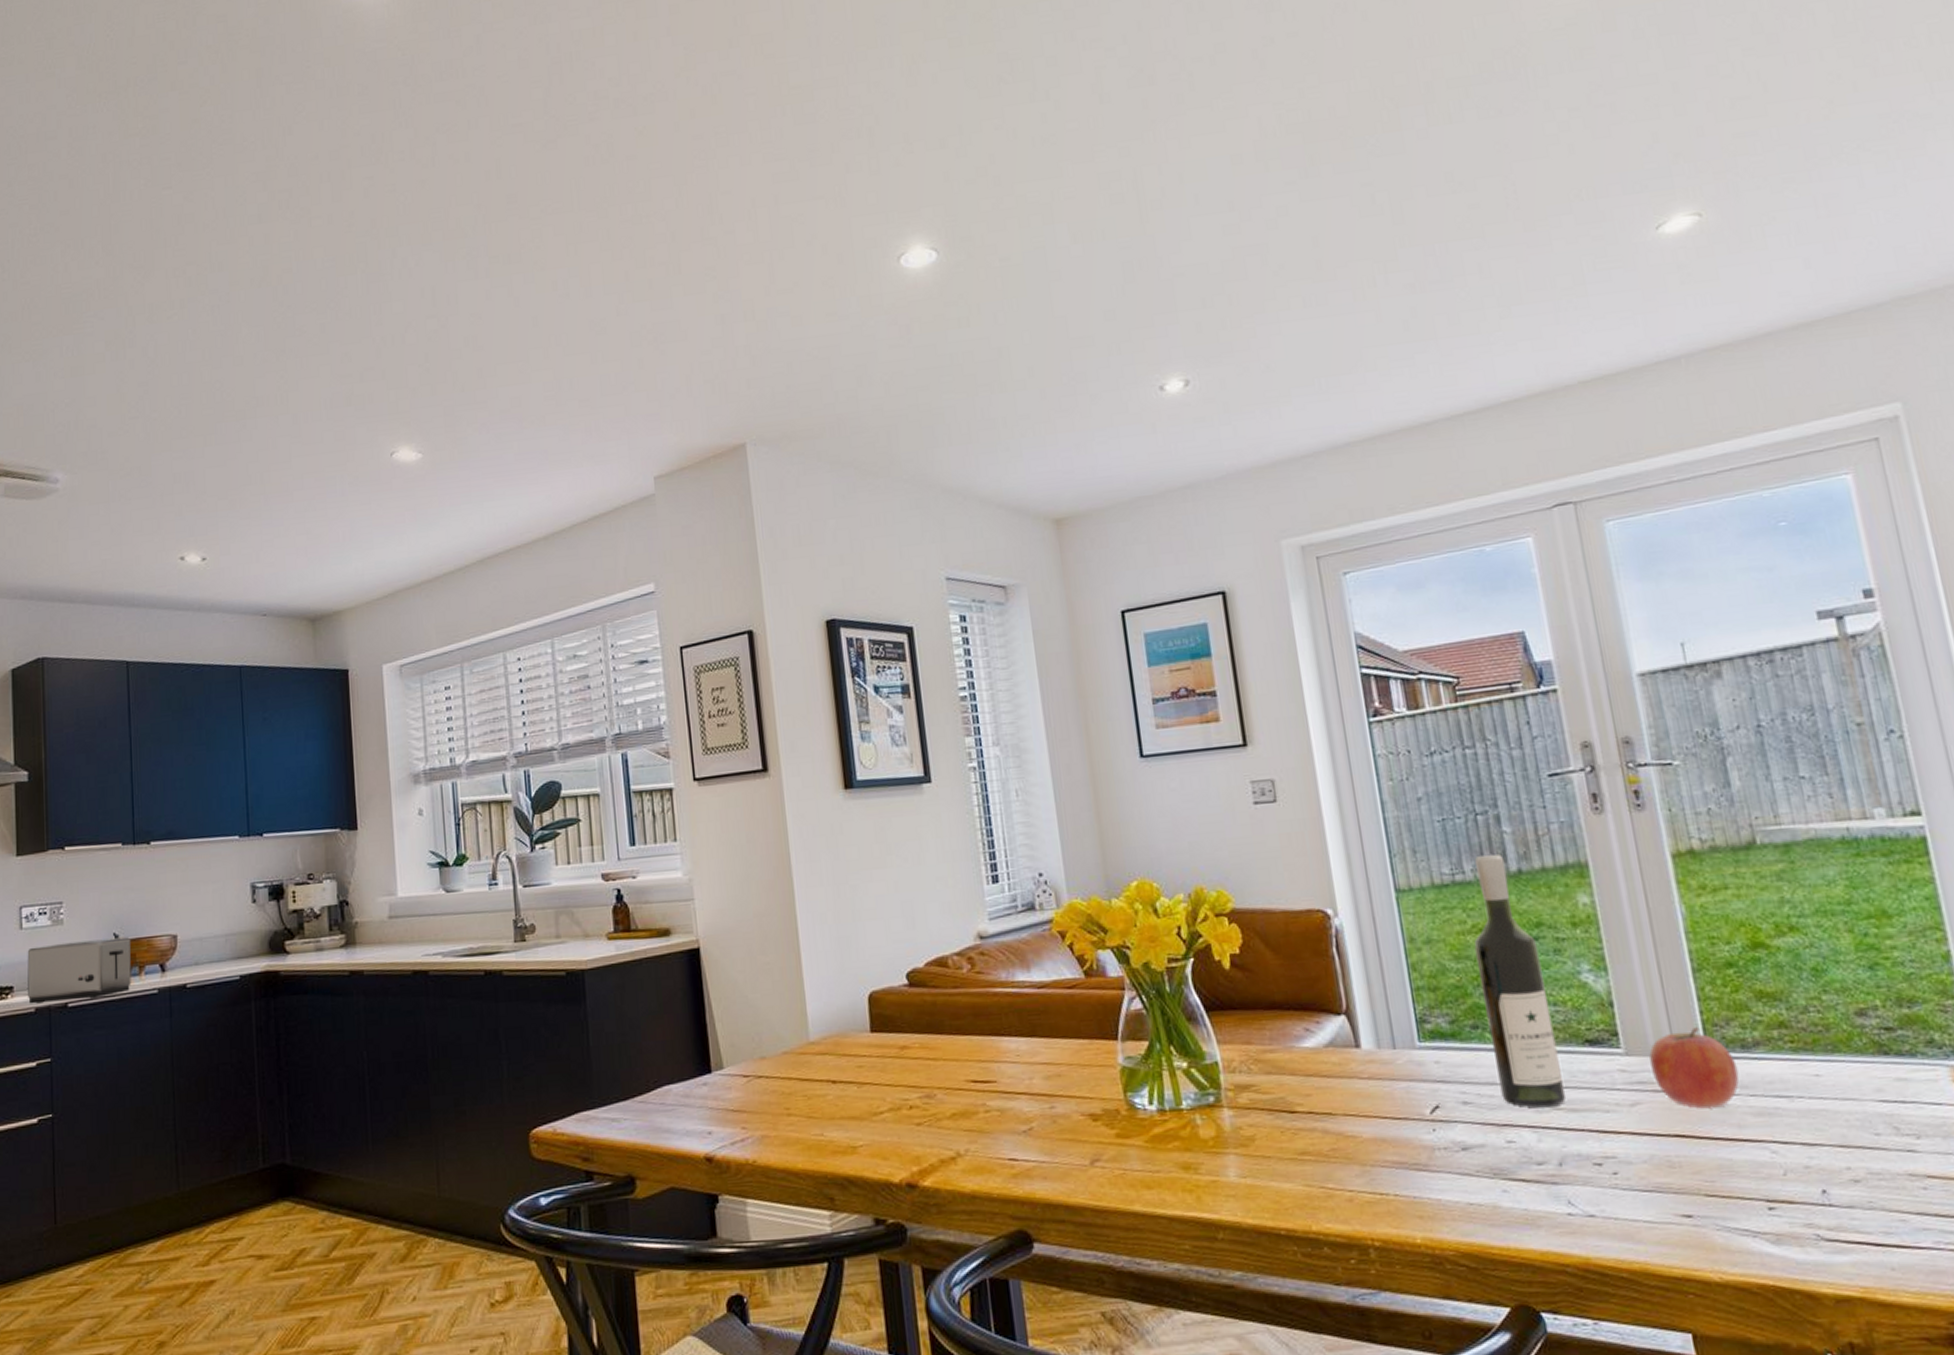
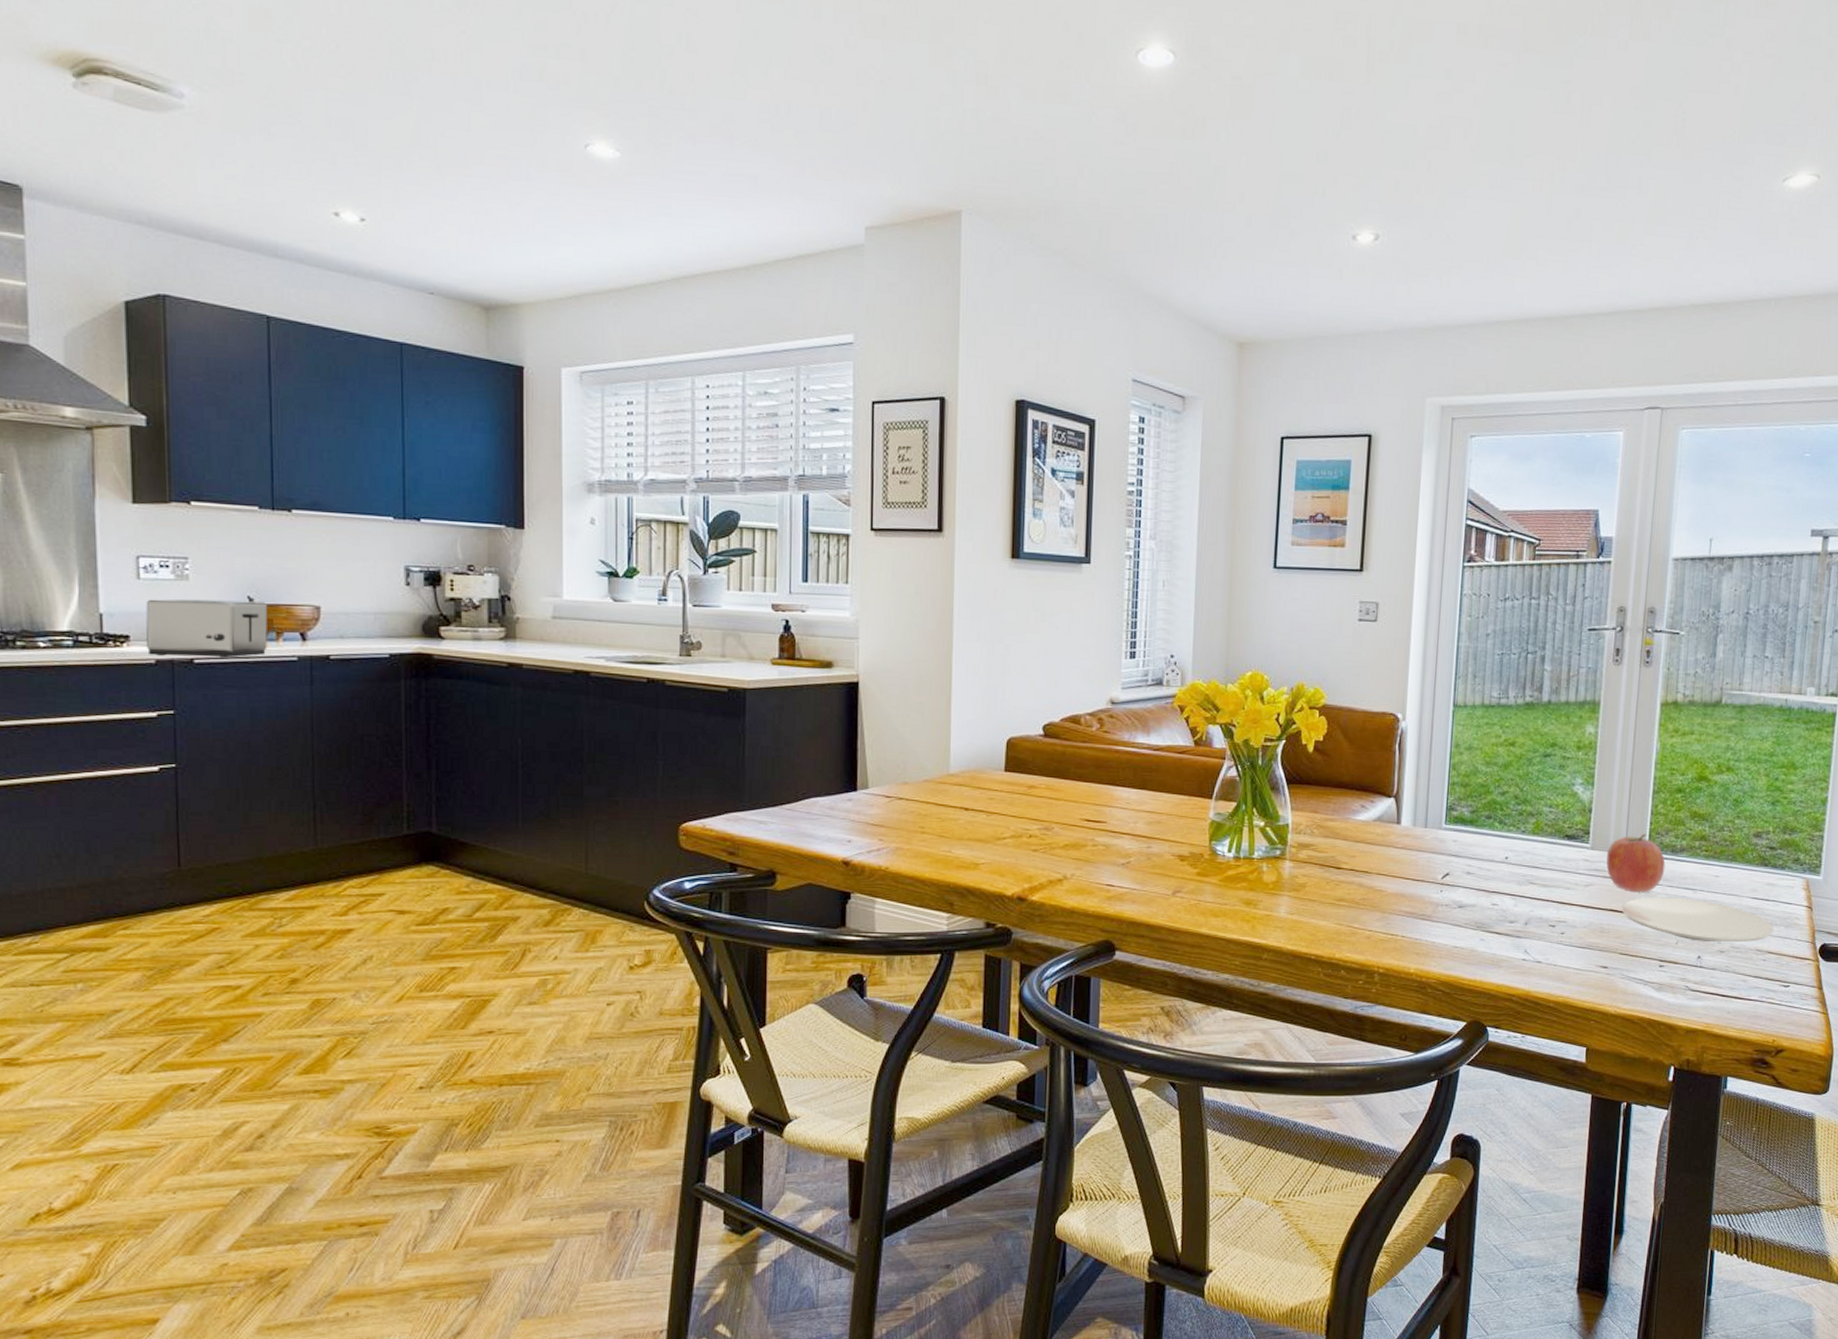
bottle: present [1474,854,1567,1108] -> none [1496,686,1549,882]
plate: none [1689,1109,1927,1169] -> present [1621,897,1774,943]

